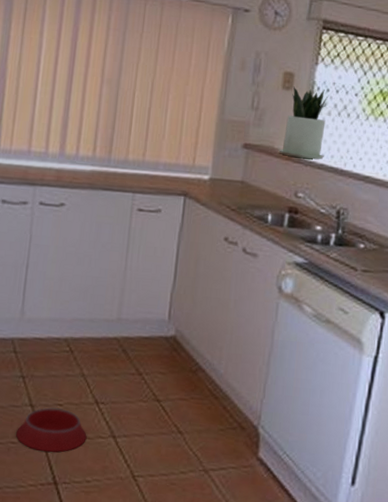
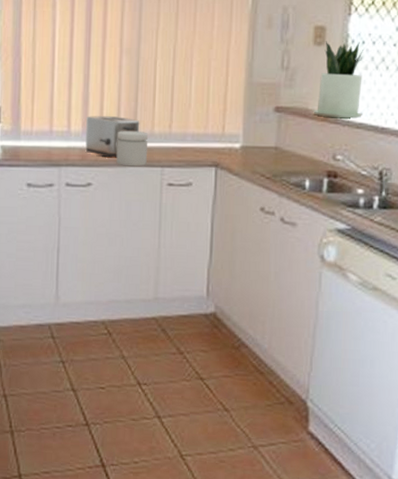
pet bowl: present [15,407,87,453] -> none [59,391,132,436]
toaster: none [61,139,116,181] -> present [85,116,140,158]
jar: none [90,156,122,191] -> present [116,131,148,167]

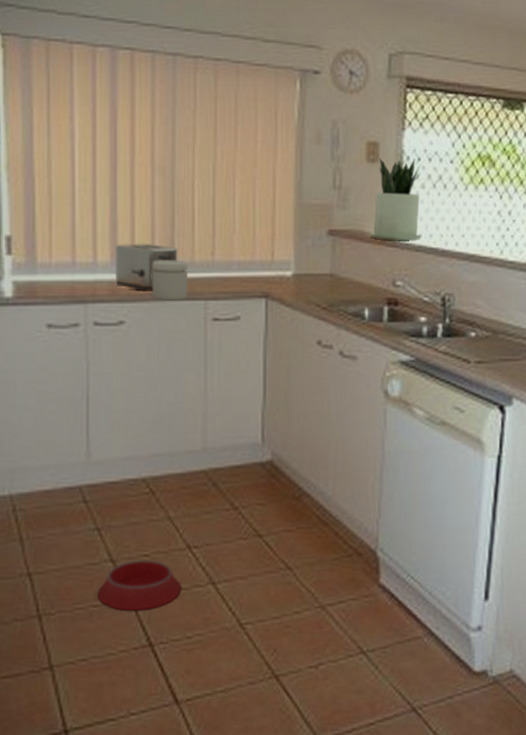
pet bowl: none [59,391,132,436] -> present [96,560,182,611]

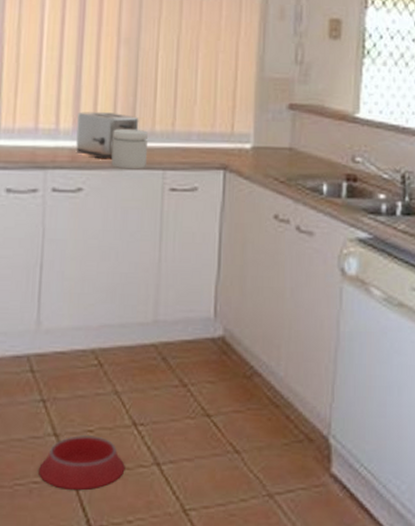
planter: present [369,158,421,241] -> none [330,34,383,118]

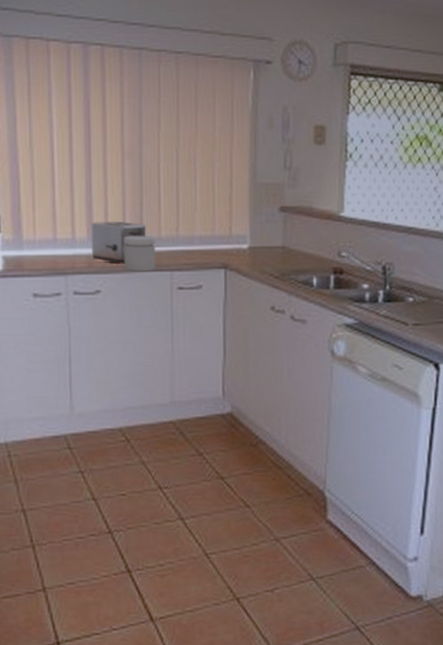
pet bowl: present [37,435,125,491] -> none [81,498,155,543]

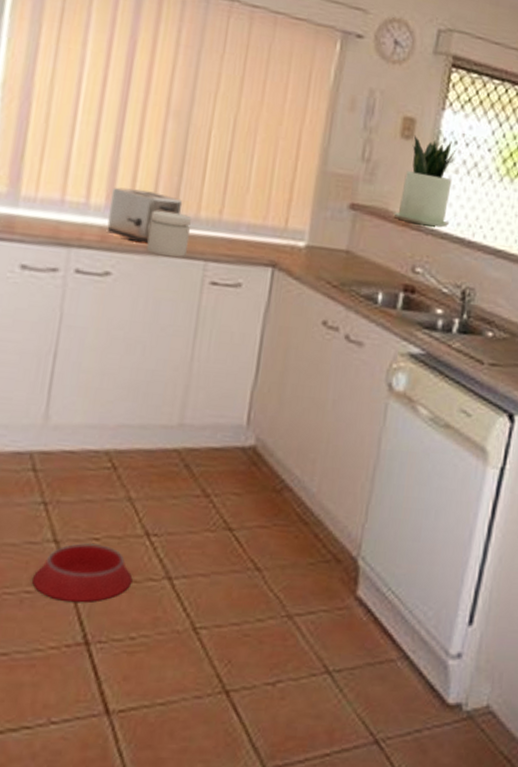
pet bowl: none [81,498,155,543] -> present [31,543,133,603]
planter: none [317,140,364,216] -> present [393,135,457,228]

